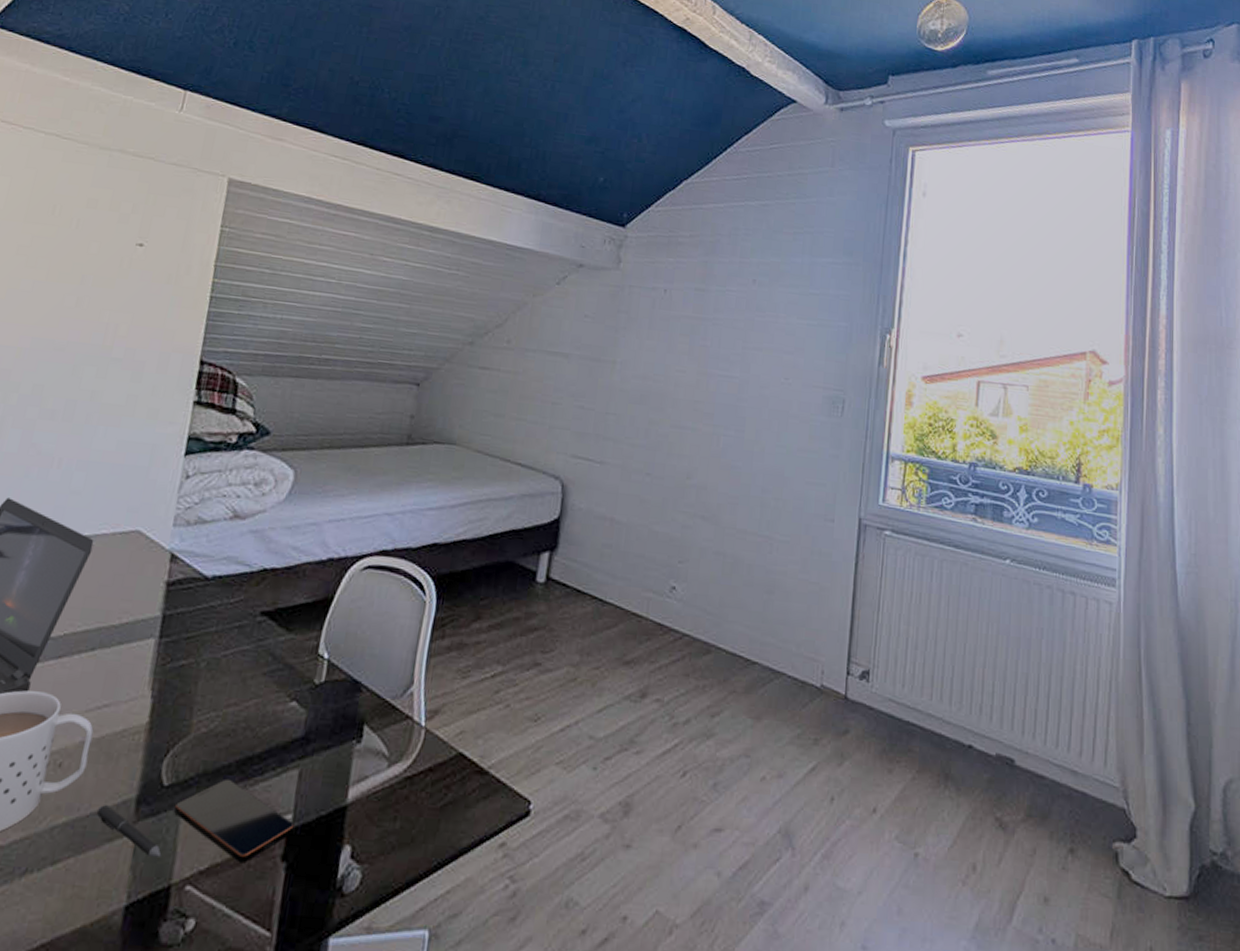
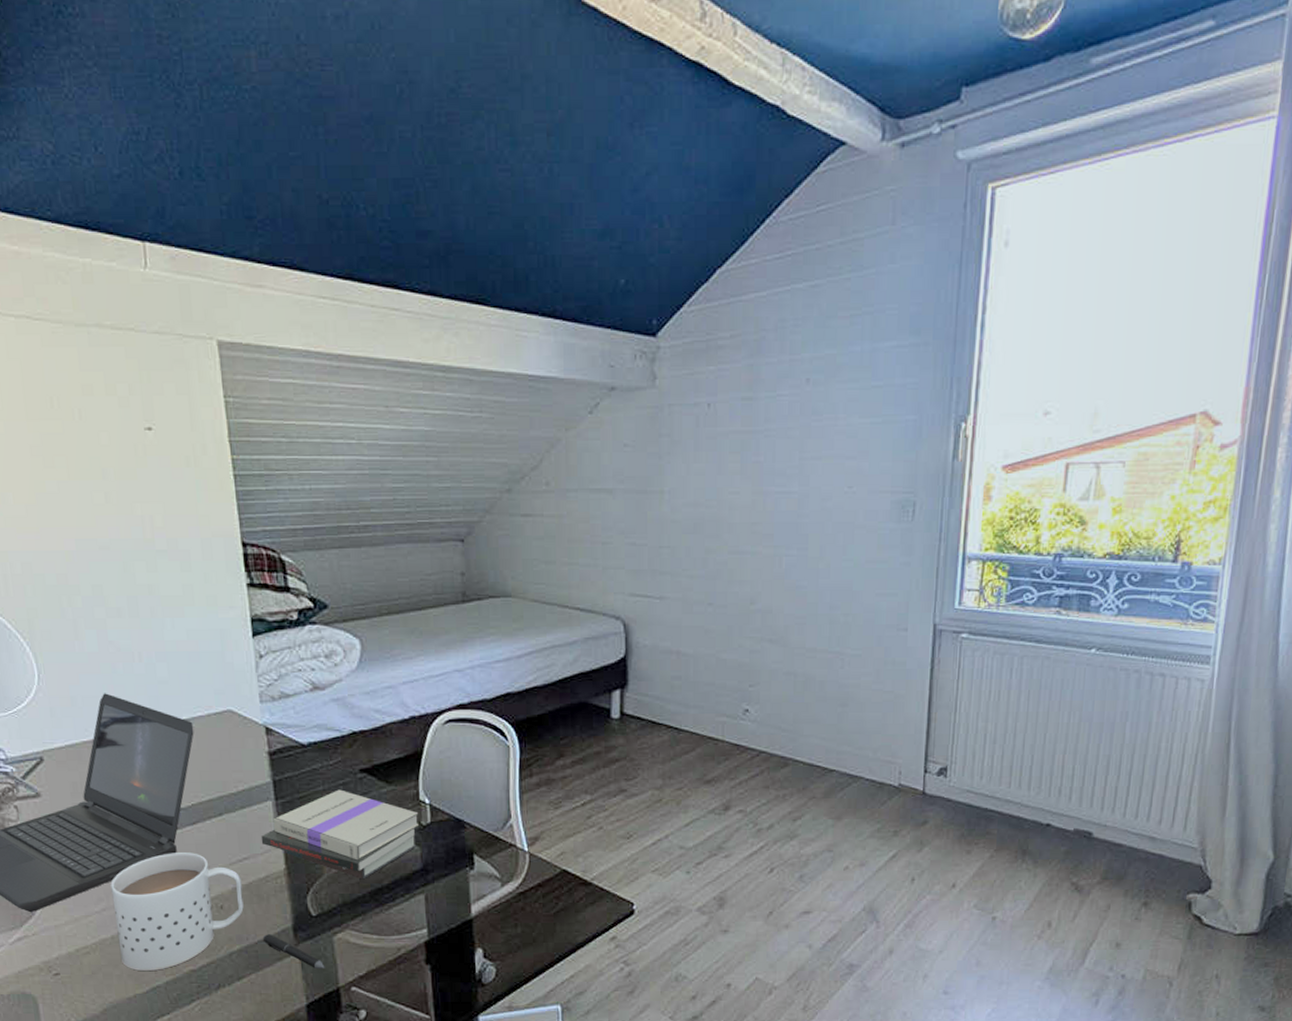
books: none [129,632,314,745] -> present [261,789,420,880]
phone: present [174,778,295,863] -> none [326,906,431,968]

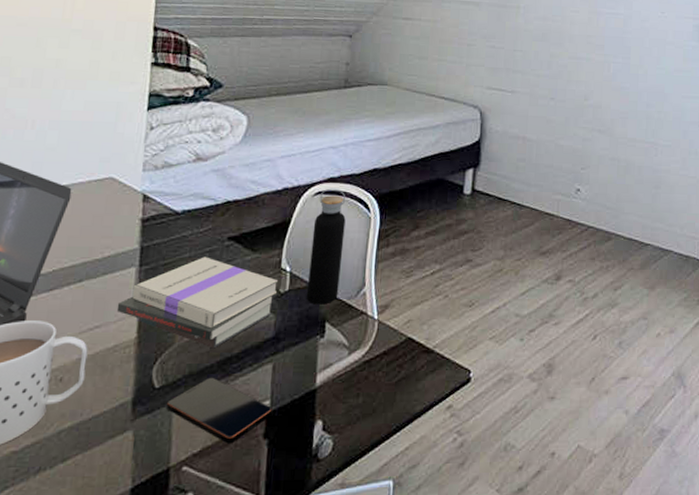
pen: present [263,934,325,970] -> none [98,409,159,448]
phone: none [326,906,431,968] -> present [167,377,273,444]
water bottle: none [448,715,483,837] -> present [306,188,346,305]

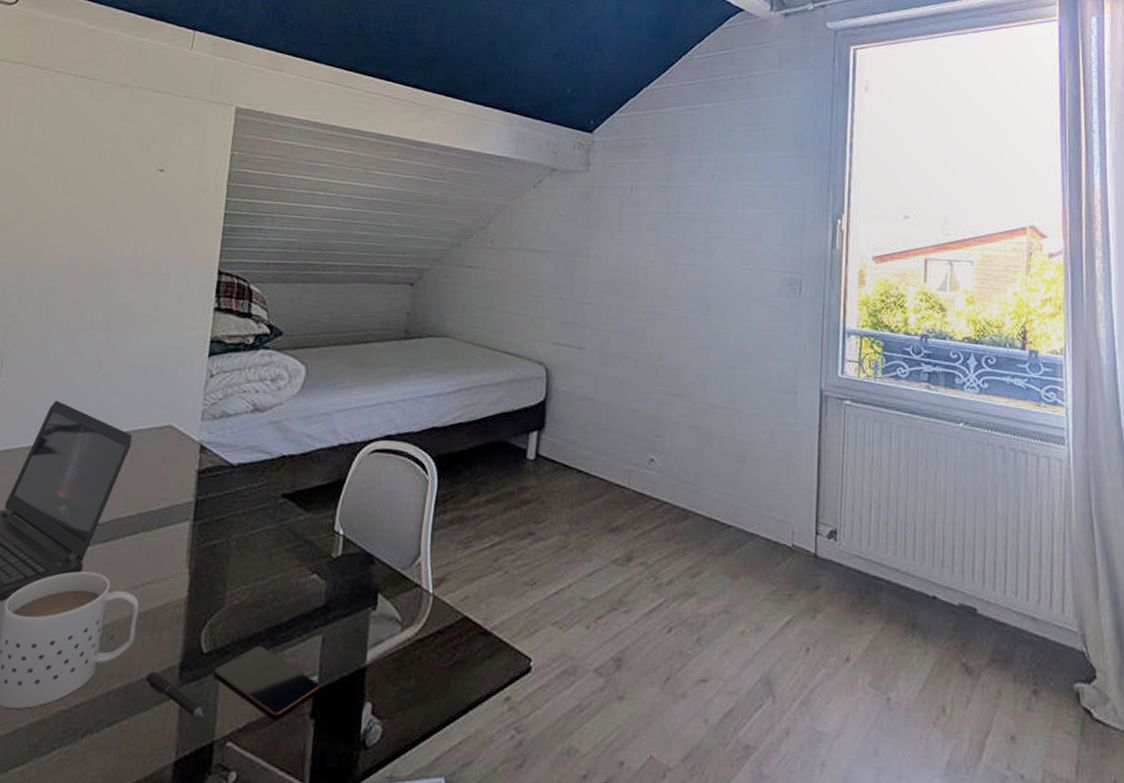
pen: none [98,409,159,448] -> present [146,672,204,718]
books: present [116,257,279,349] -> none [169,514,331,614]
water bottle: present [306,188,346,305] -> none [358,446,402,574]

